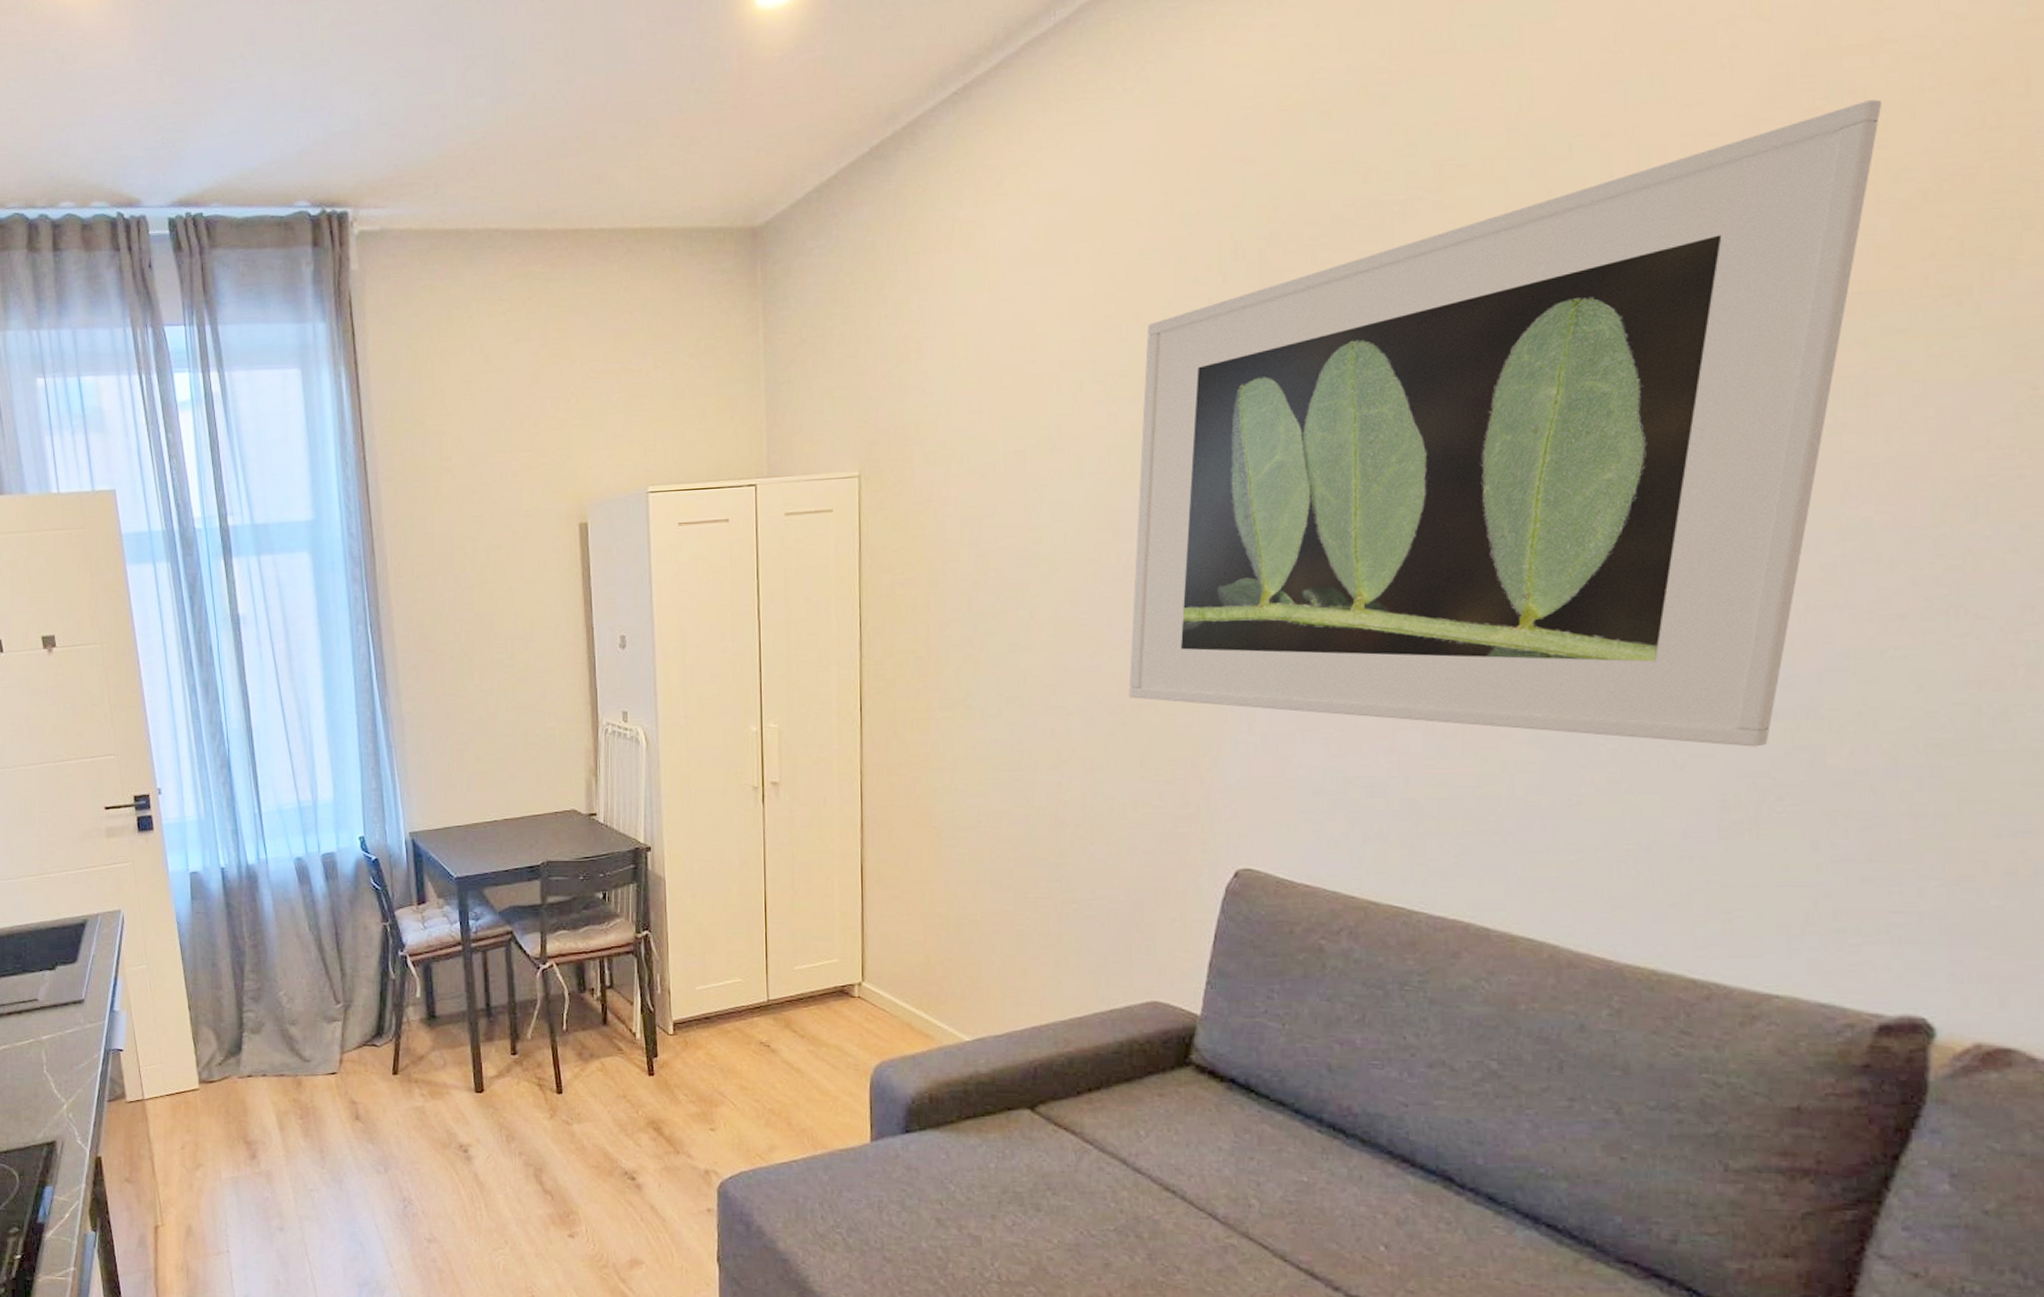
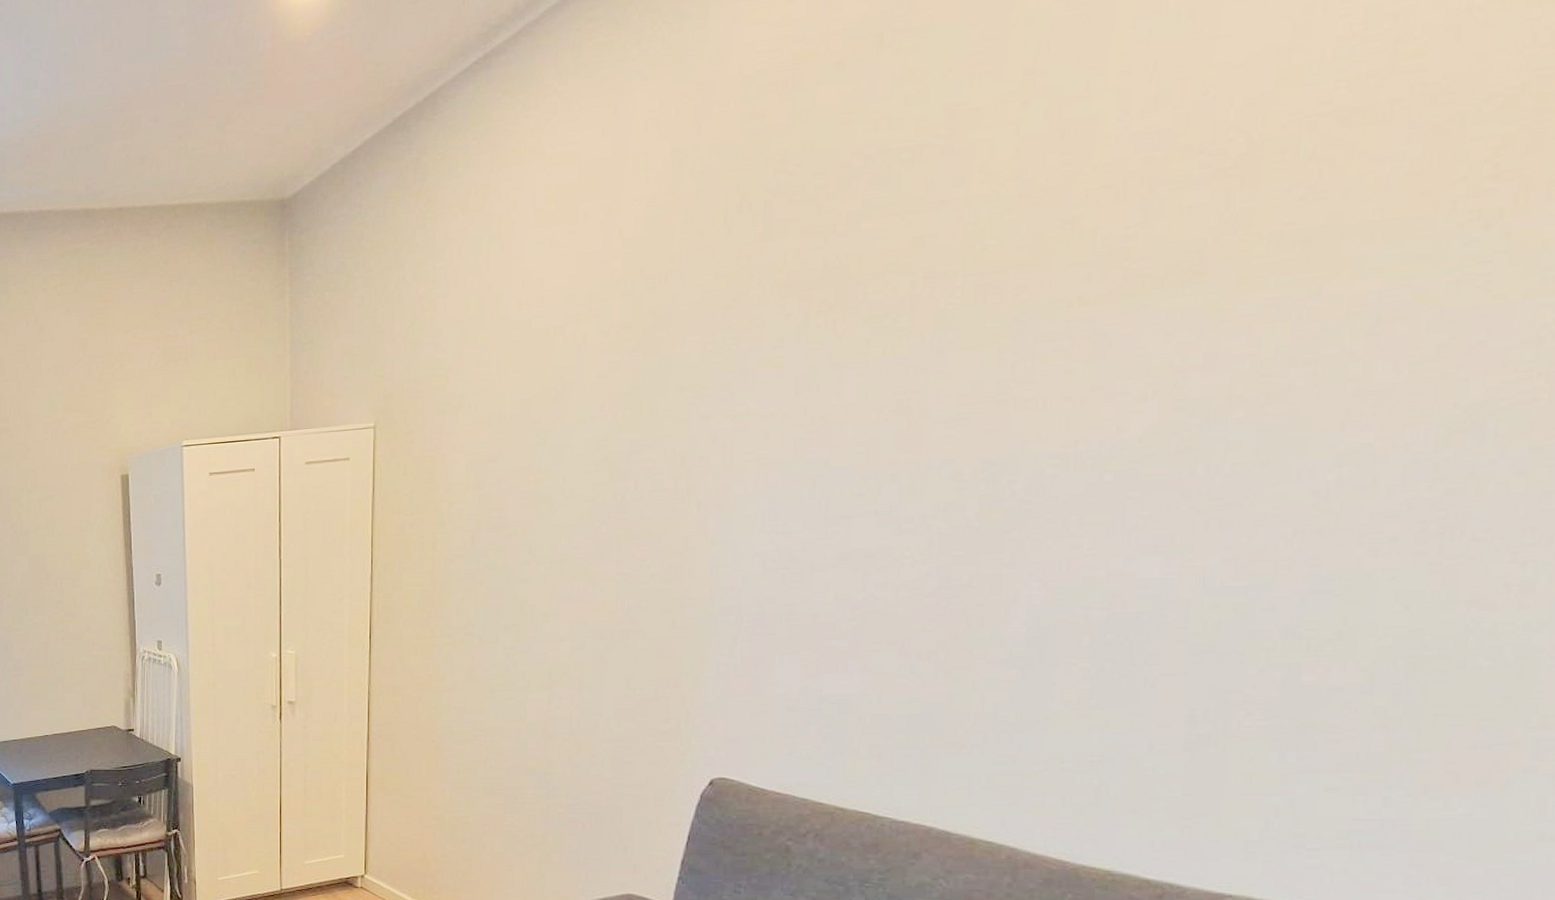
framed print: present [1129,99,1881,747] -> none [618,22,1424,666]

